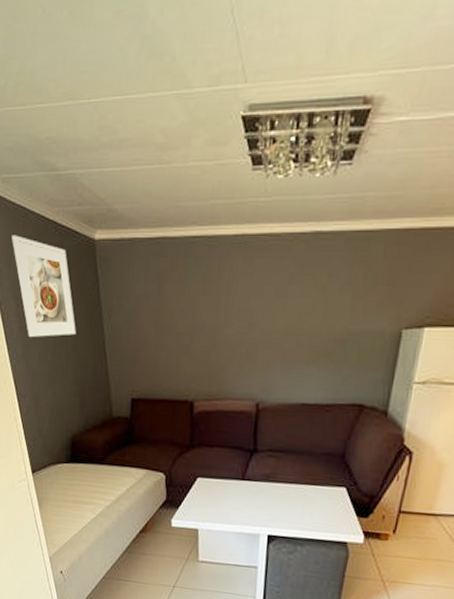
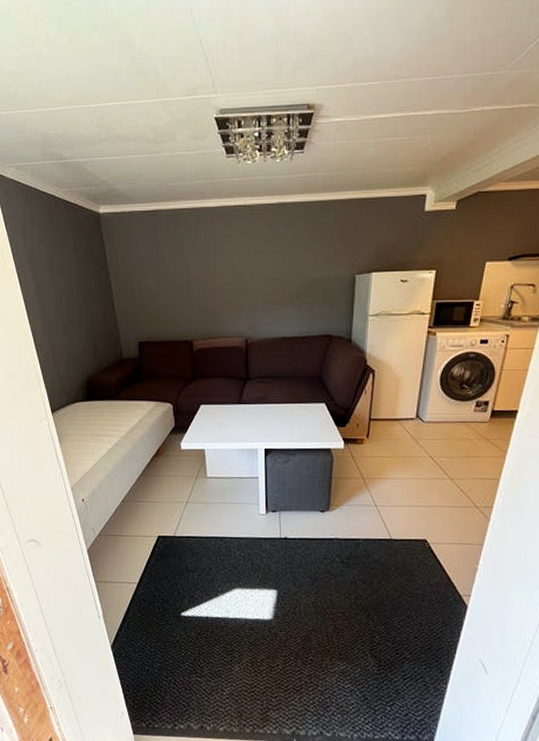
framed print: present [12,235,76,337] -> none [26,211,87,295]

